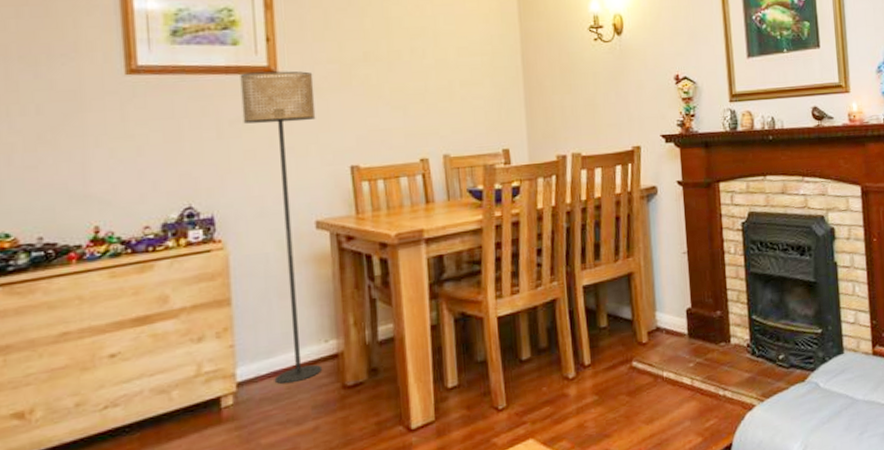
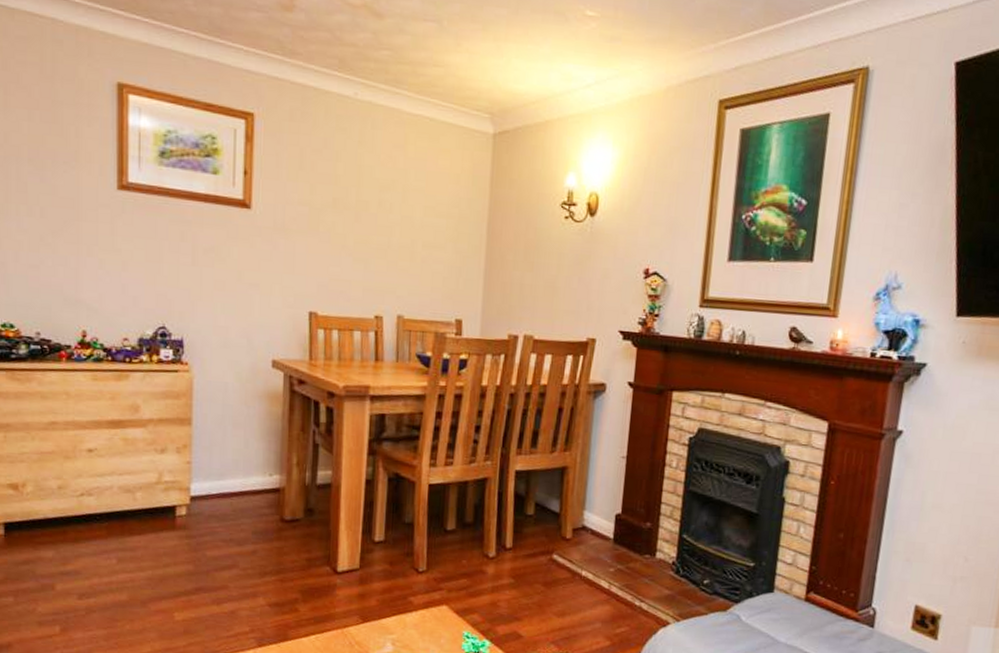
floor lamp: present [240,71,323,385] -> none [216,203,284,507]

